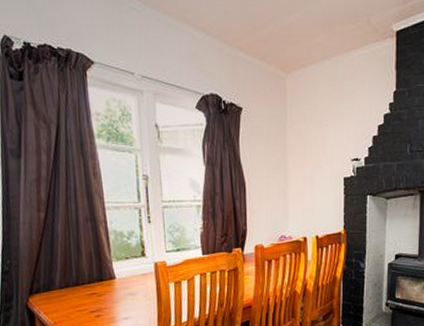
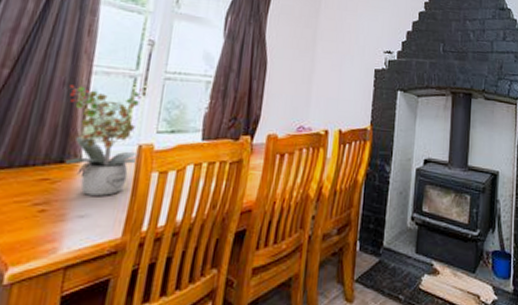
potted plant: none [91,218,157,303] -> present [65,85,146,196]

